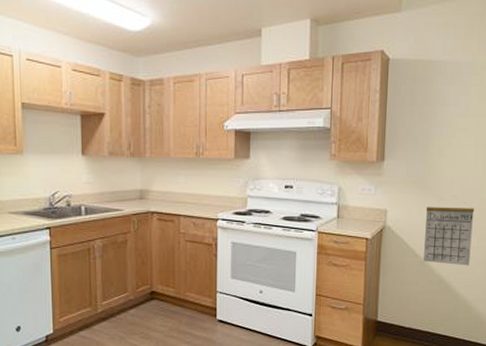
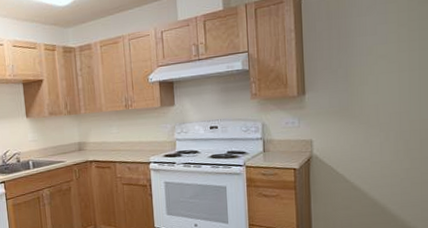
calendar: present [424,196,475,266] -> none [352,120,404,188]

